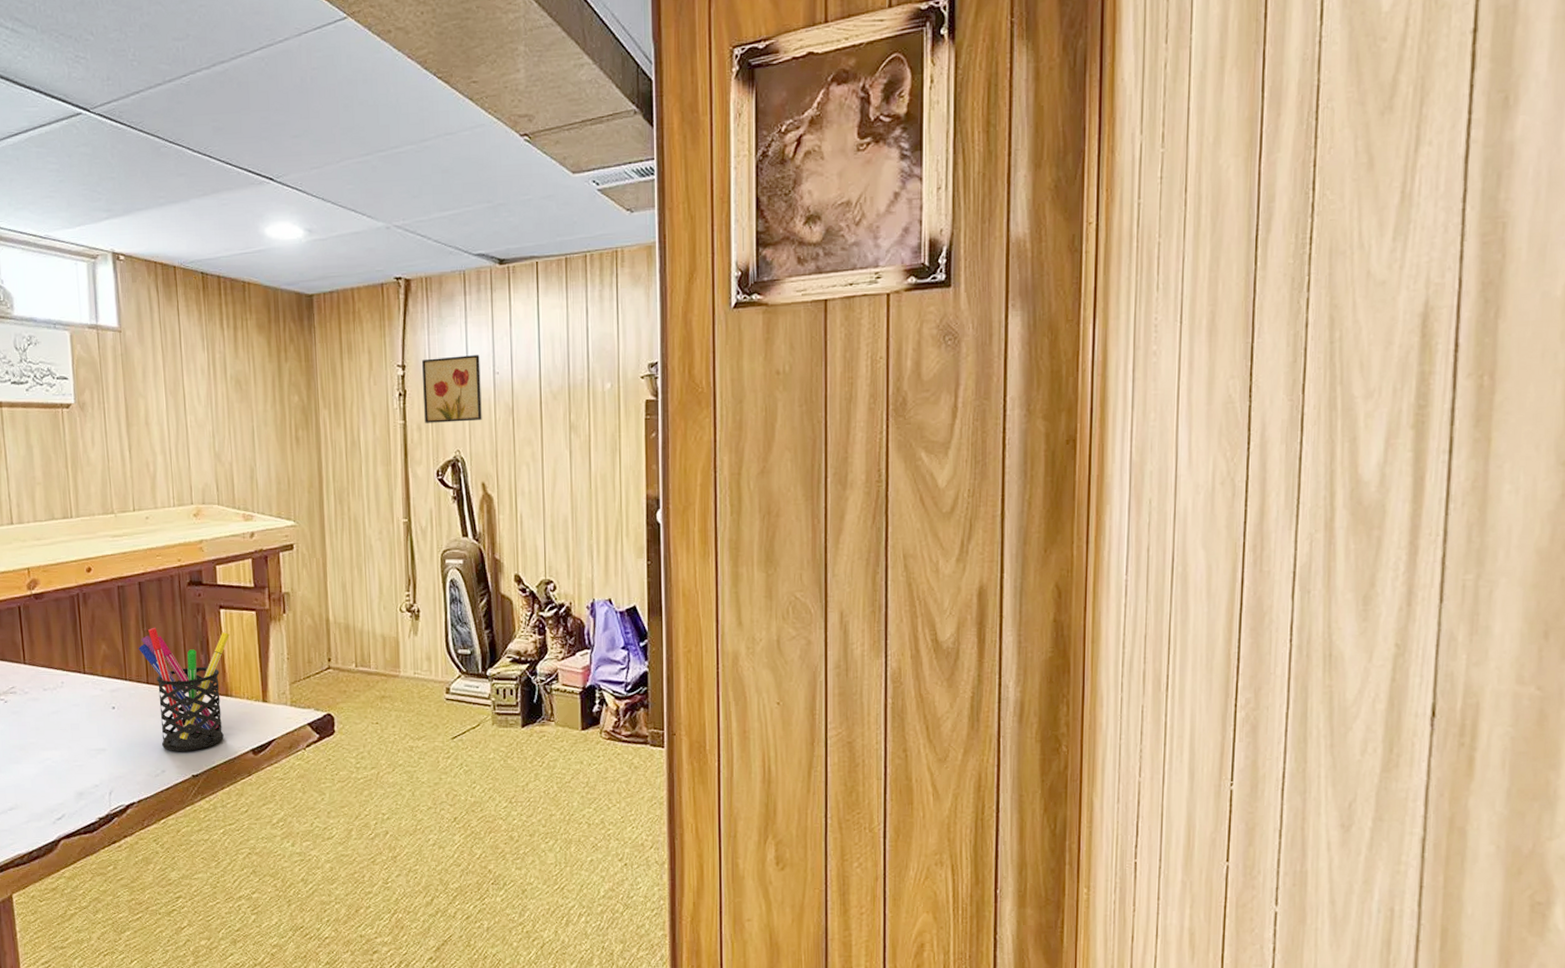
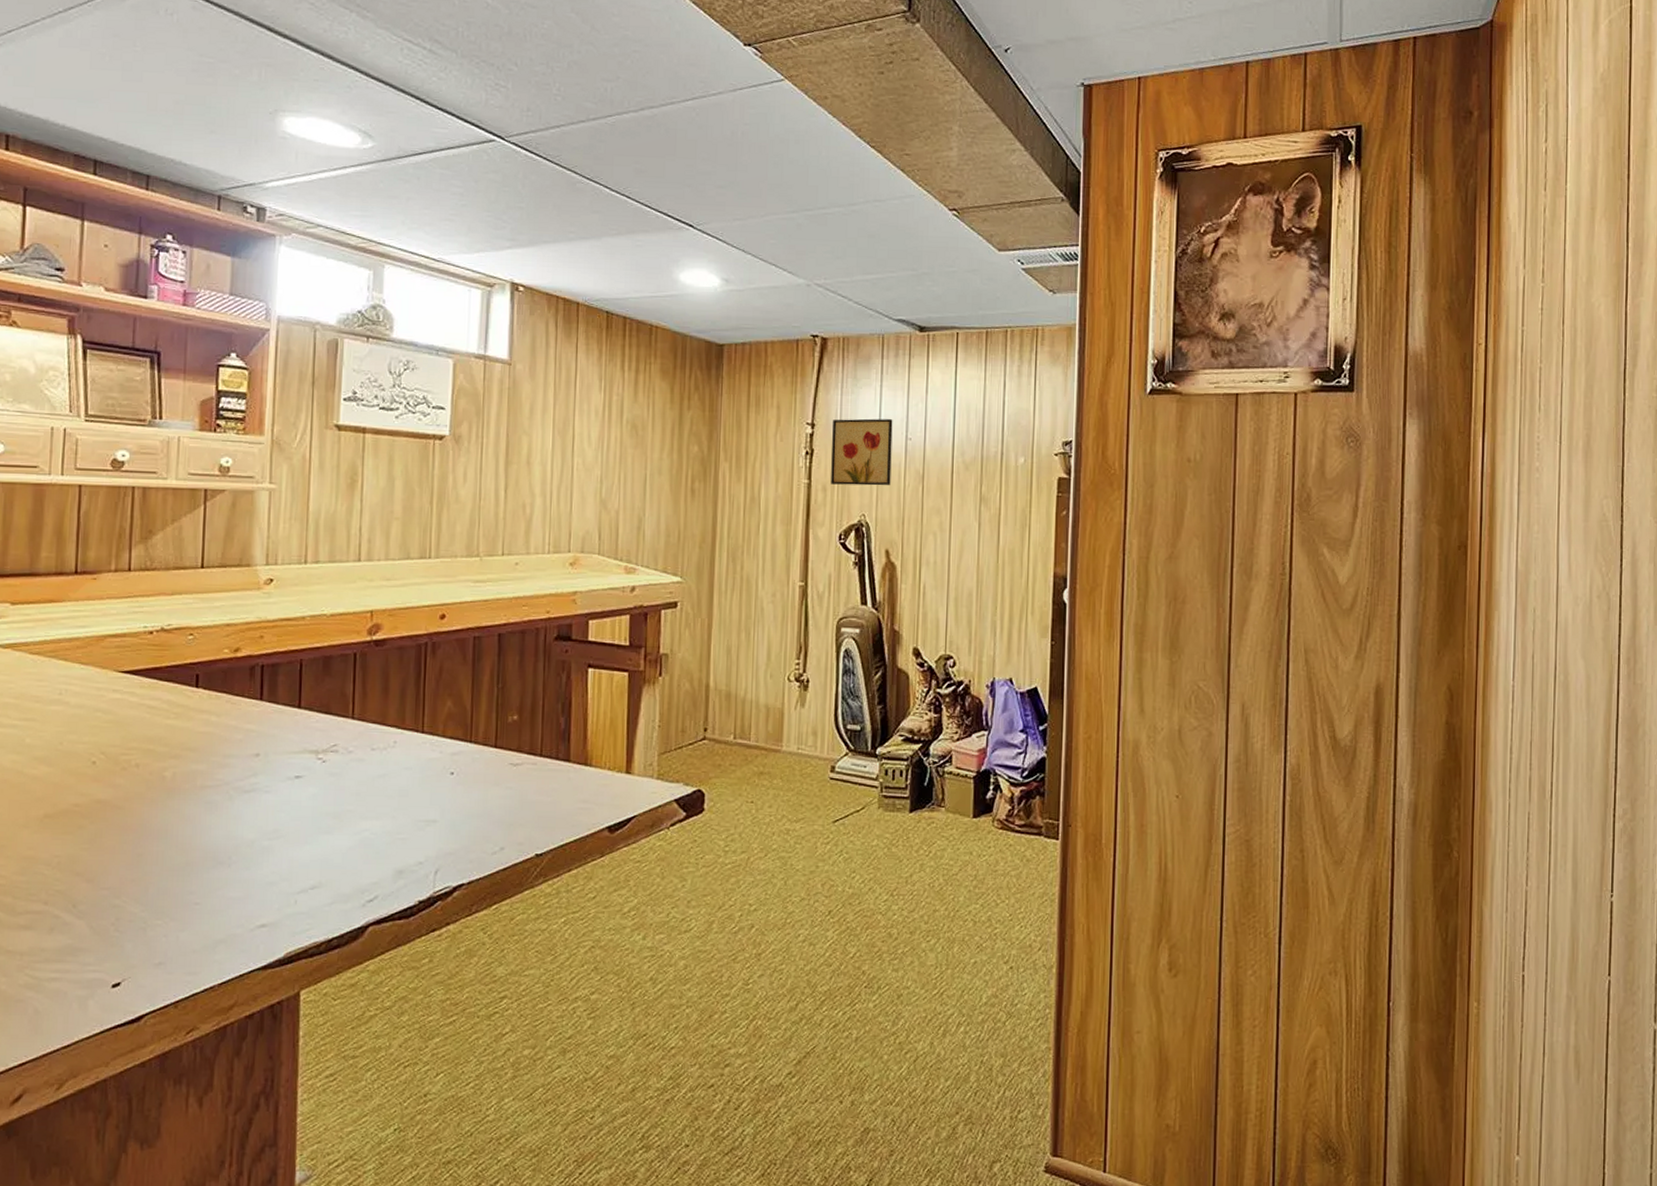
pen holder: present [138,628,230,751] -> none [489,685,596,826]

